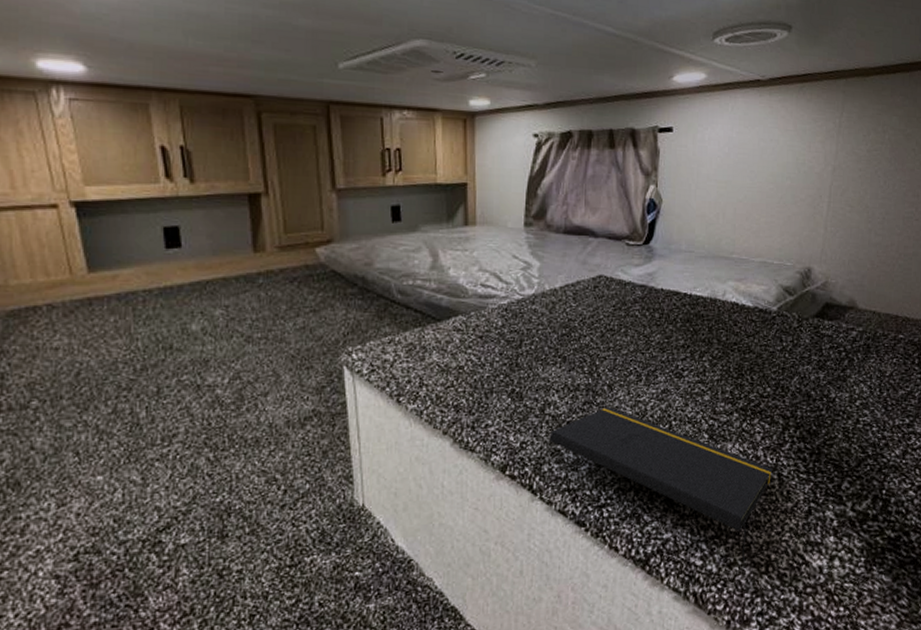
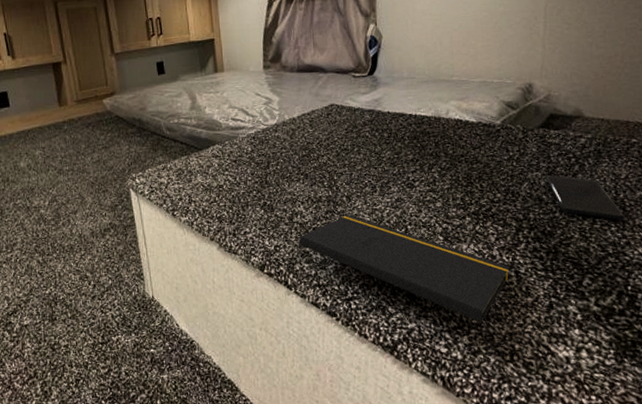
smartphone: none [816,370,886,420] -> present [546,175,625,220]

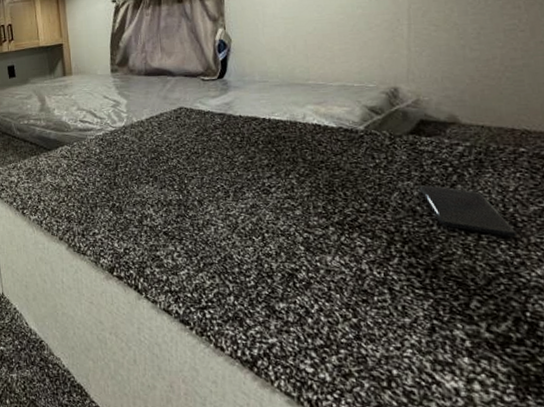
notepad: present [299,214,510,350] -> none [149,219,382,374]

